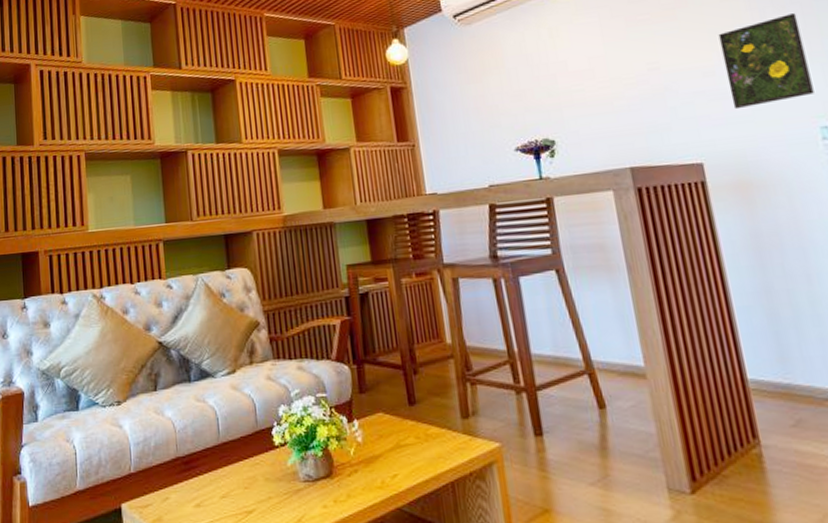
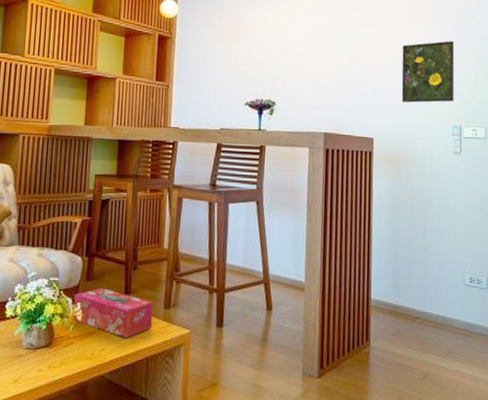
tissue box: none [348,400,451,460] -> present [72,288,154,338]

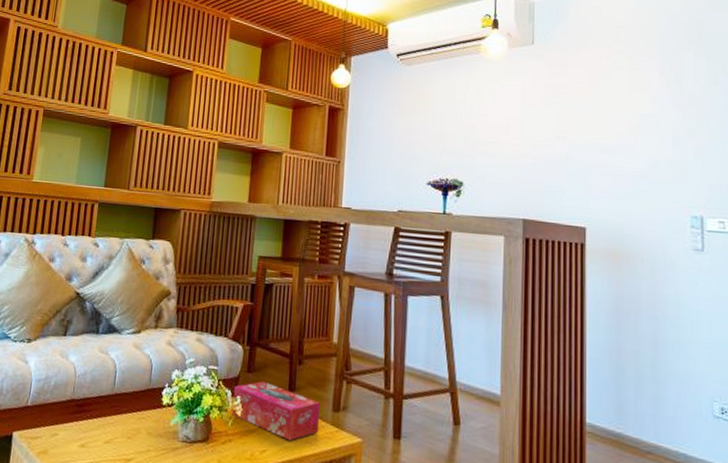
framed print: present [401,41,454,103] -> none [621,113,692,187]

